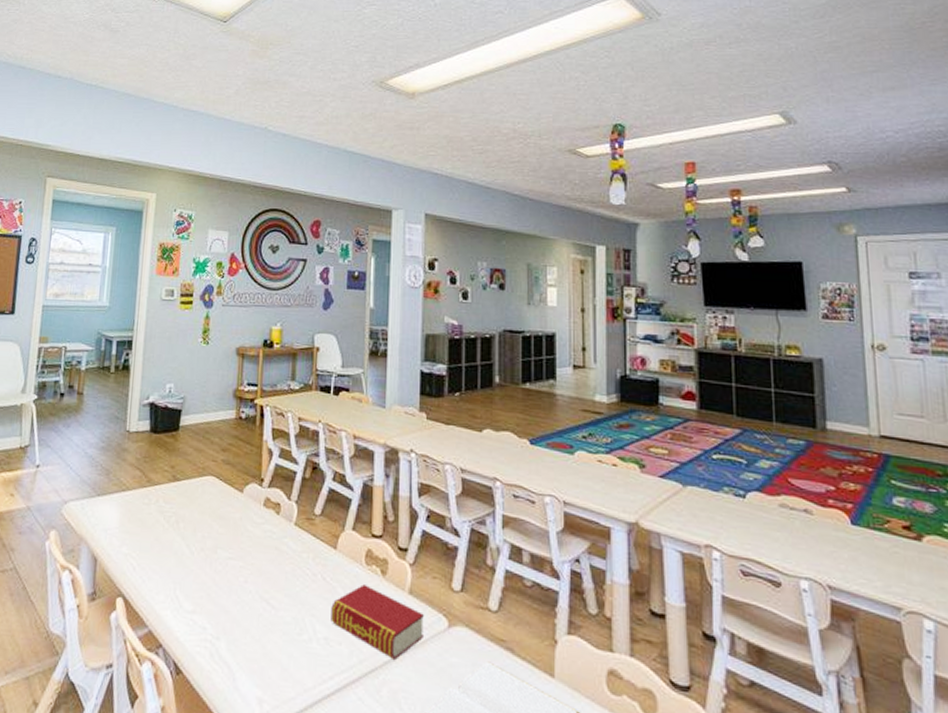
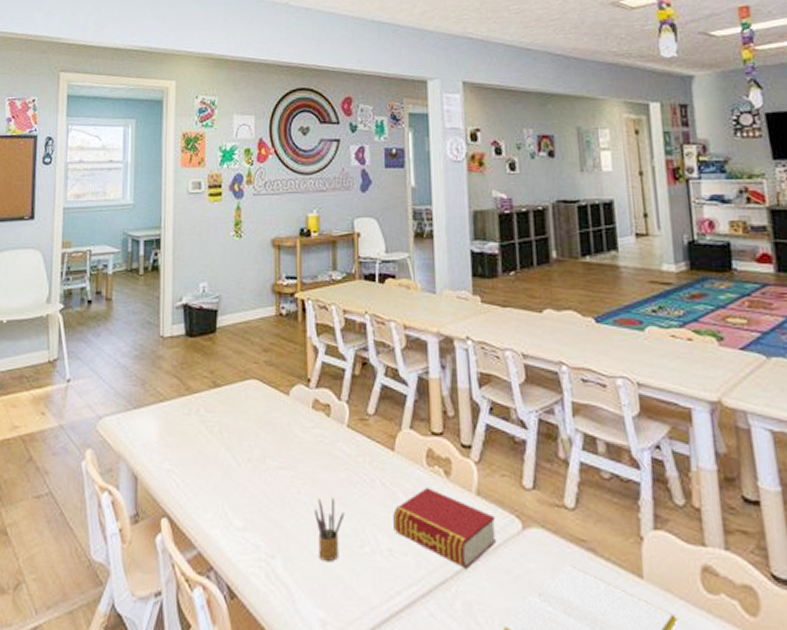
pencil box: none [259,589,287,646] -> present [315,498,345,561]

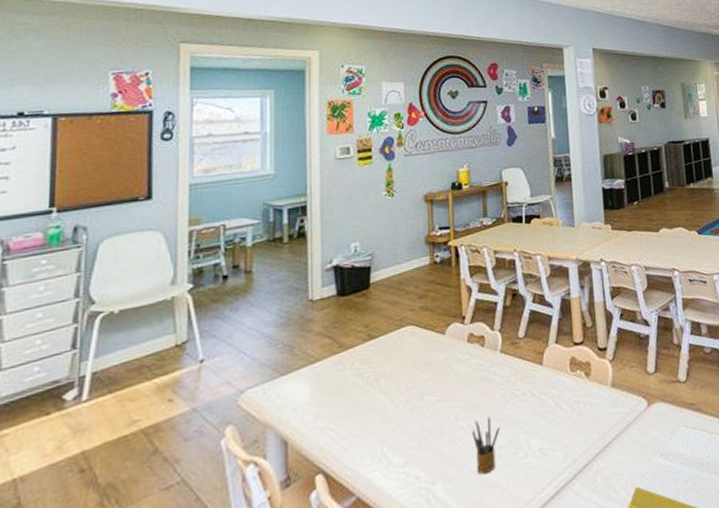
book: present [393,488,496,568] -> none [543,389,628,449]

